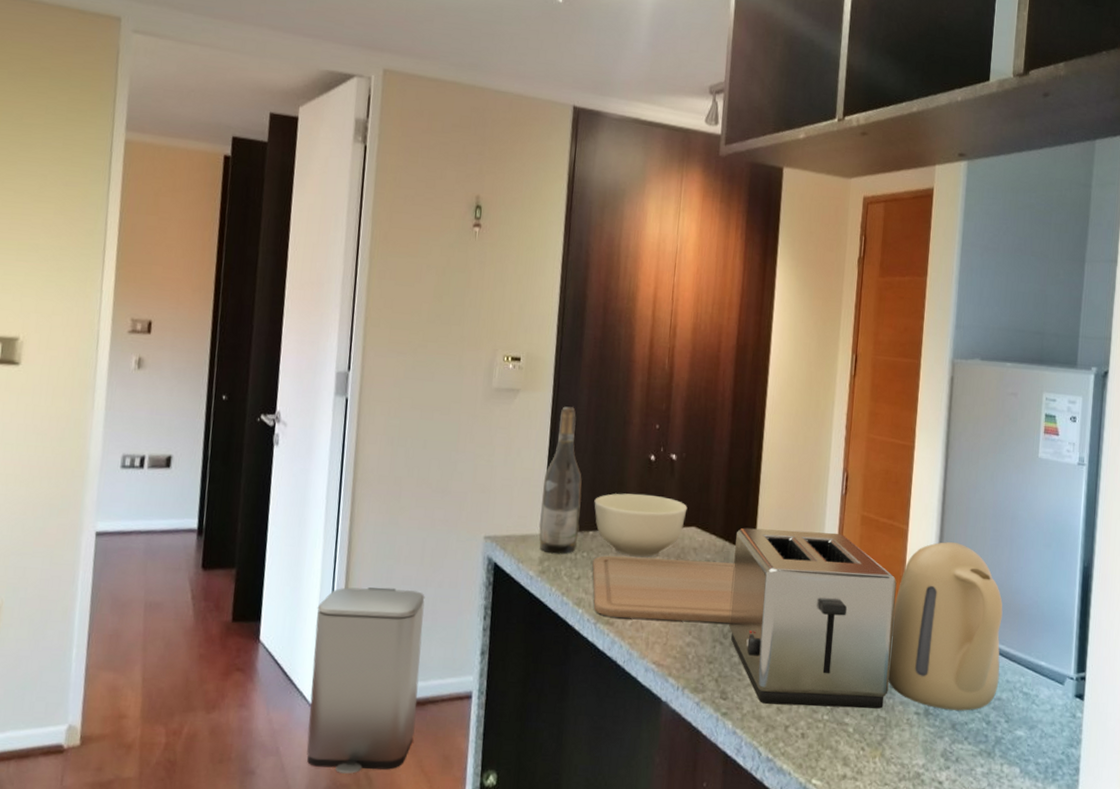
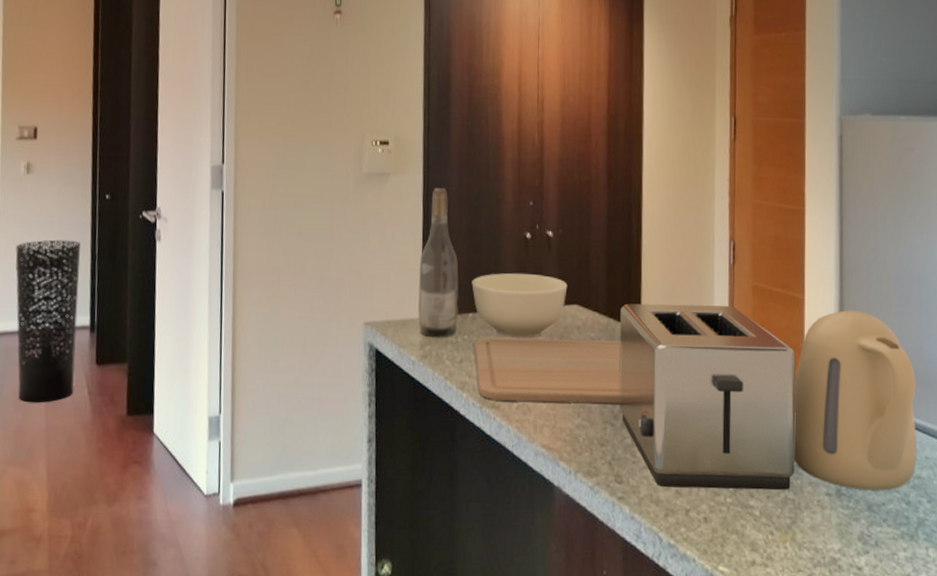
umbrella stand: none [115,438,192,606] -> present [15,239,80,403]
pedal bin: present [306,587,425,775] -> none [204,377,310,565]

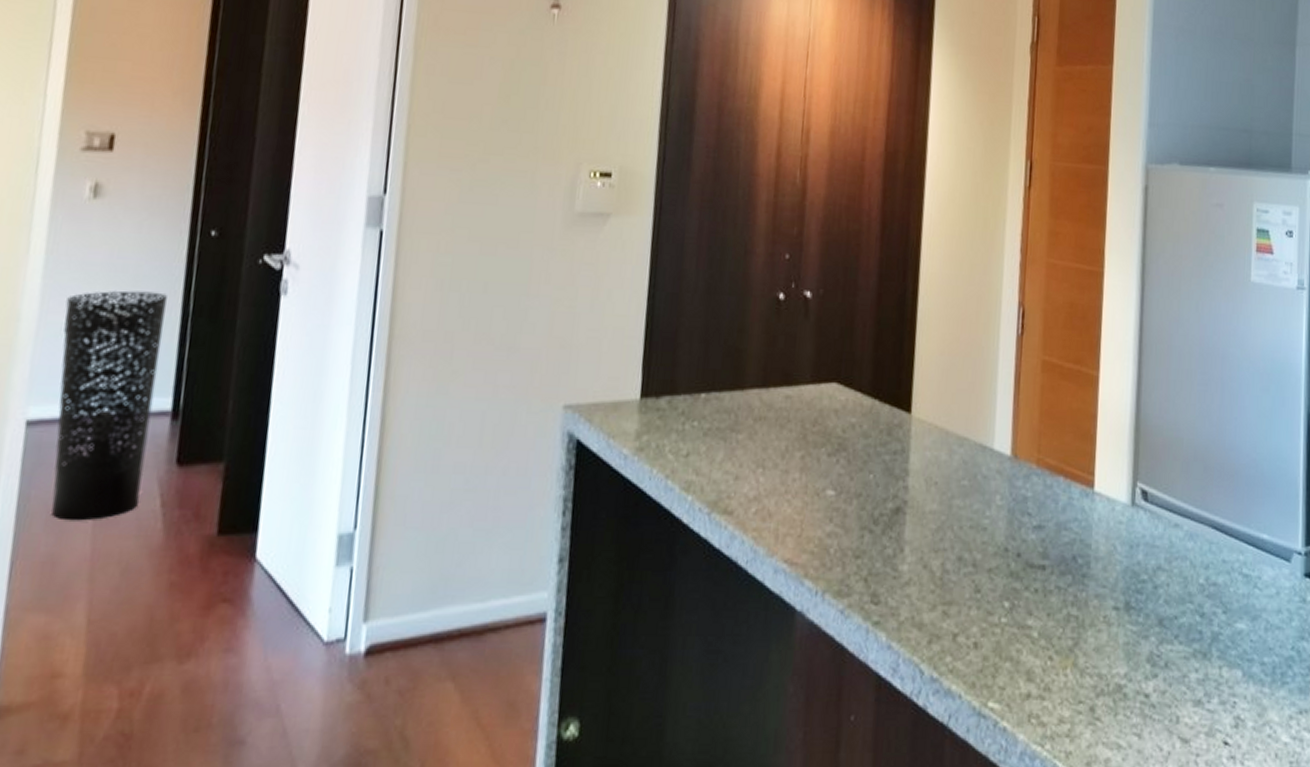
wine bottle: present [417,188,459,338] -> none [635,234,692,425]
bowl: present [472,273,568,338] -> none [707,342,826,425]
chopping board: present [474,337,621,403] -> none [705,424,887,505]
toaster: present [619,303,796,490] -> none [880,381,1087,607]
kettle: present [794,310,918,491] -> none [1079,390,1215,602]

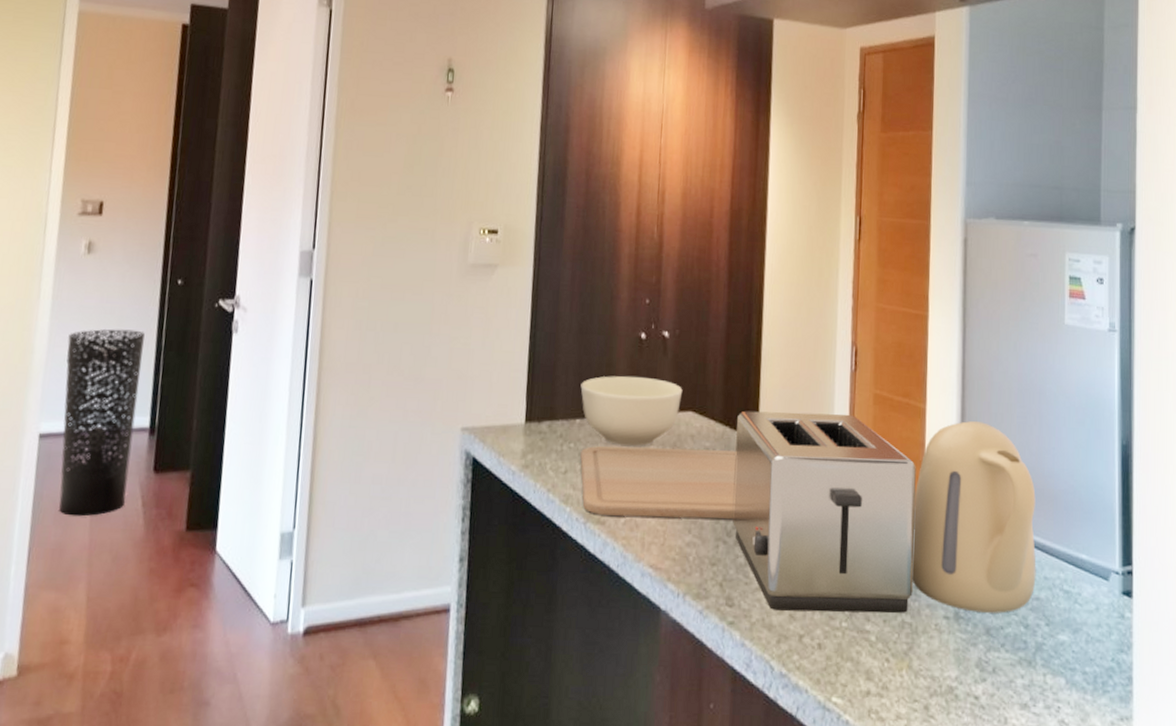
chopping board: none [705,424,887,505] -> present [580,446,737,519]
bowl: none [707,342,826,425] -> present [580,376,683,447]
toaster: none [880,381,1087,607] -> present [733,410,916,614]
kettle: none [1079,390,1215,602] -> present [912,421,1036,613]

